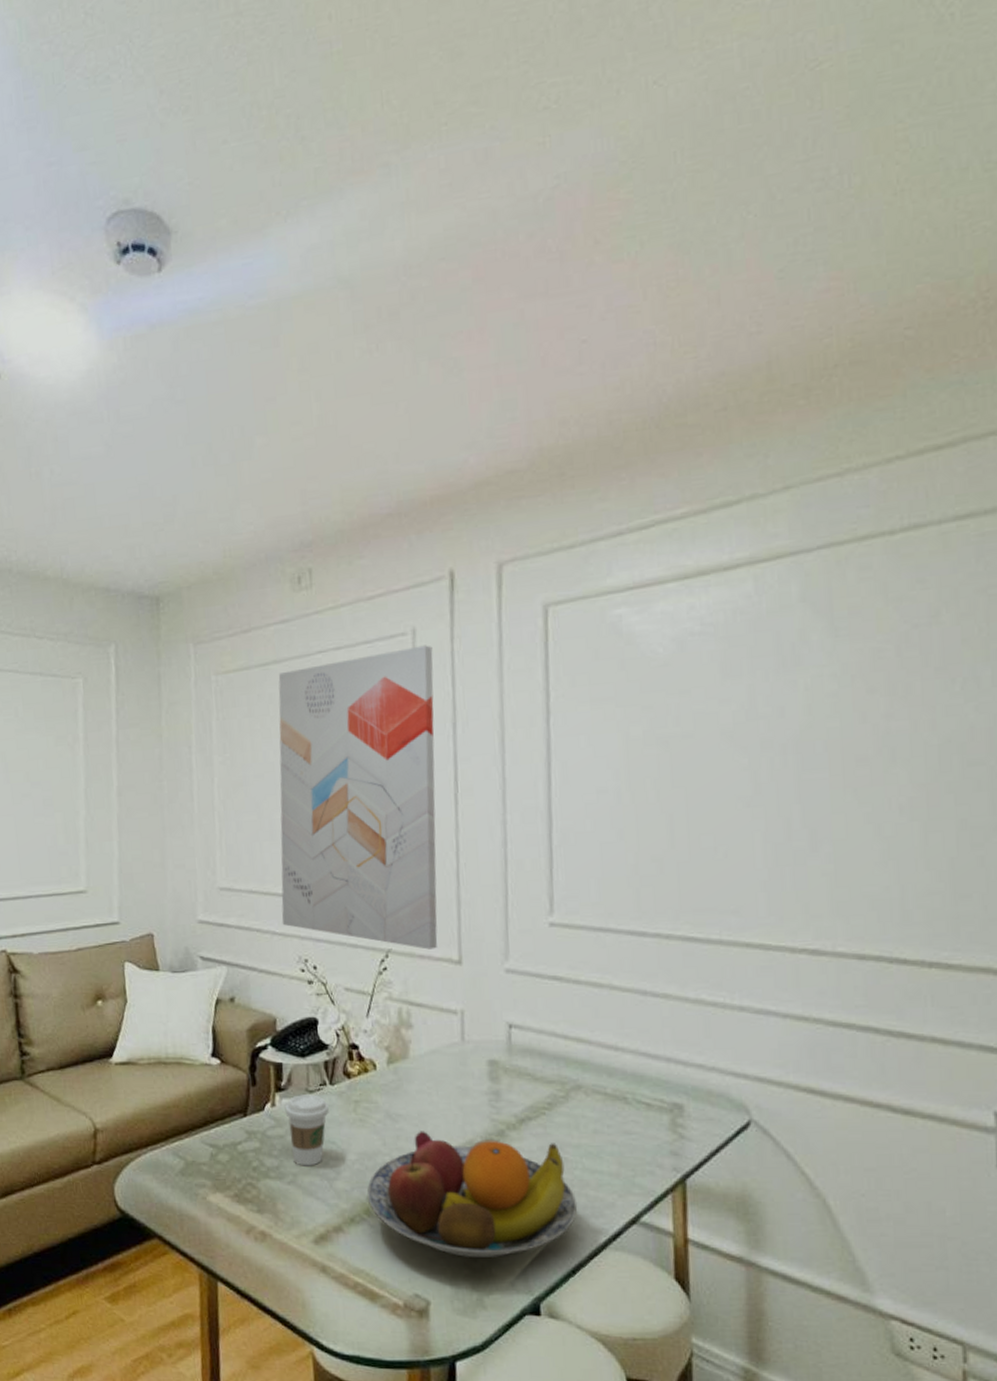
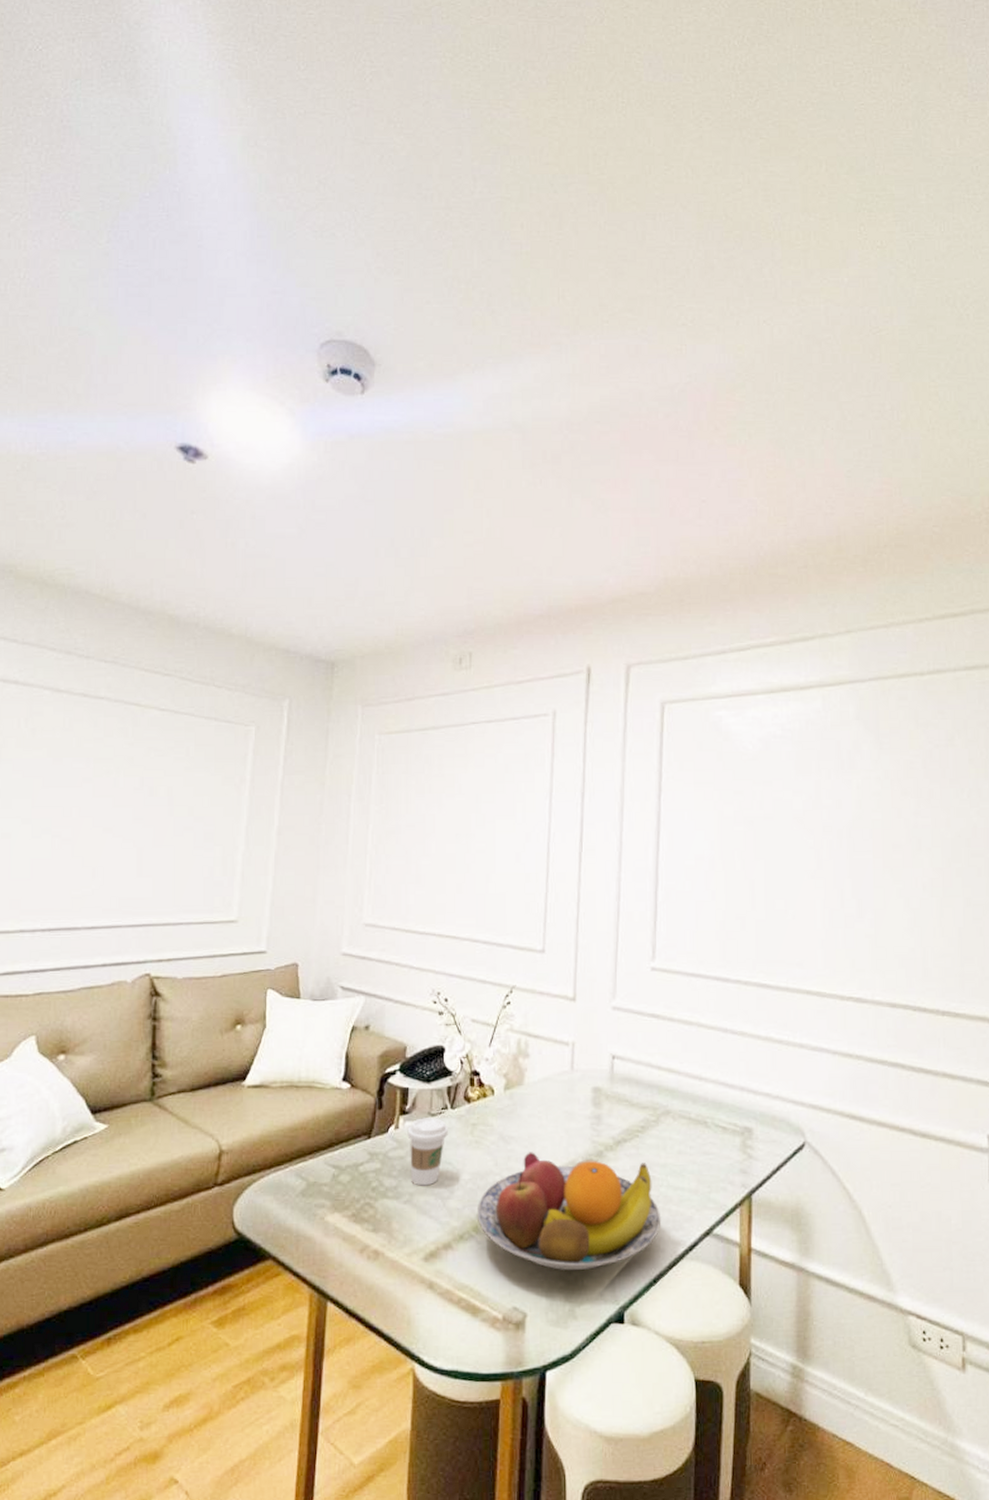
wall art: present [278,645,438,950] -> none [419,726,569,987]

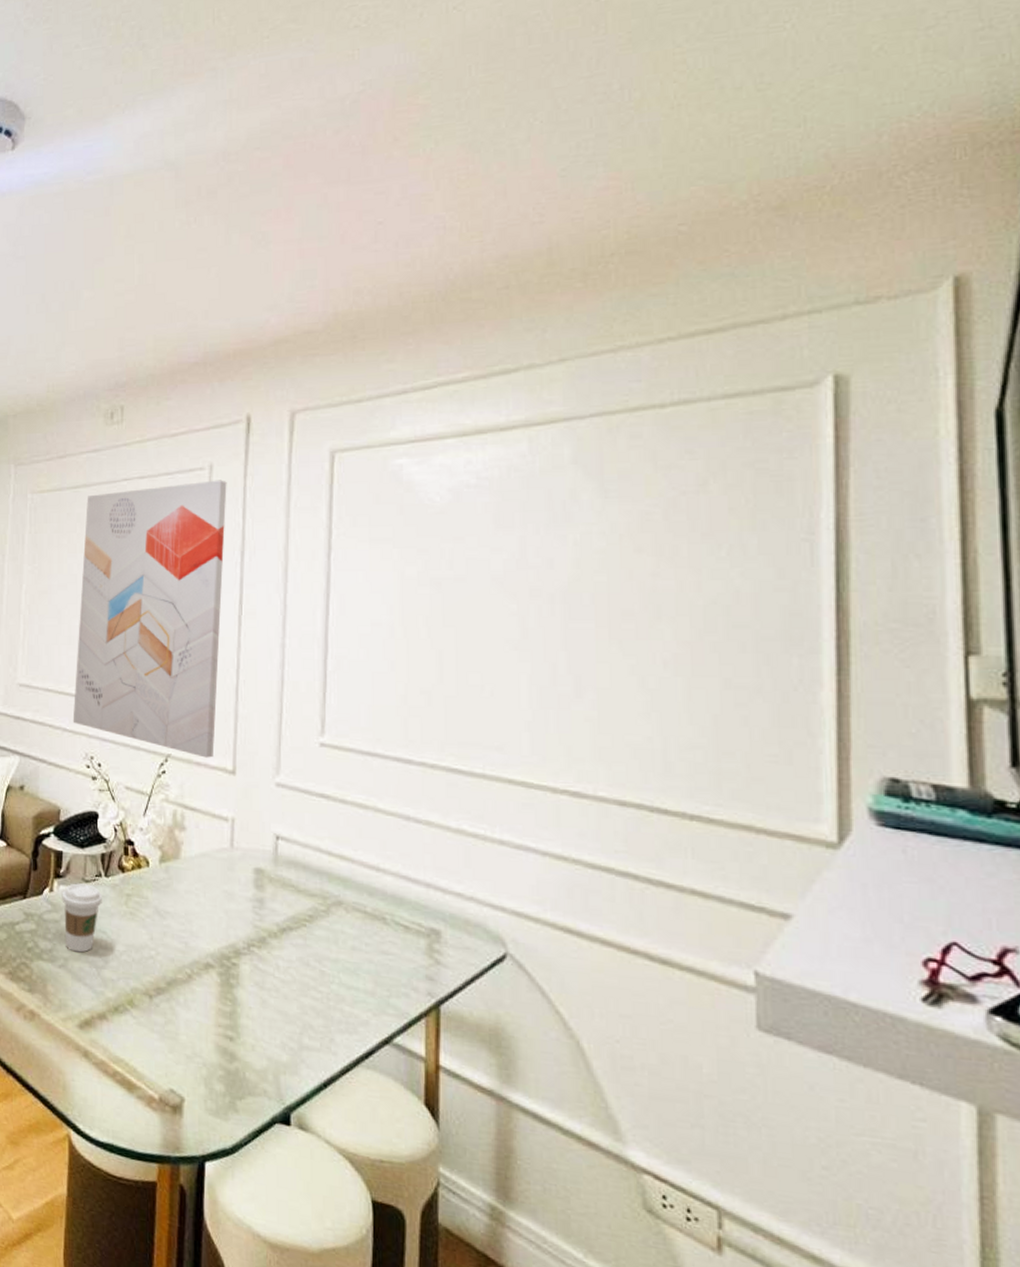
wall art: none [419,726,569,987] -> present [72,480,227,758]
fruit bowl: present [476,1152,661,1270] -> none [131,929,333,1062]

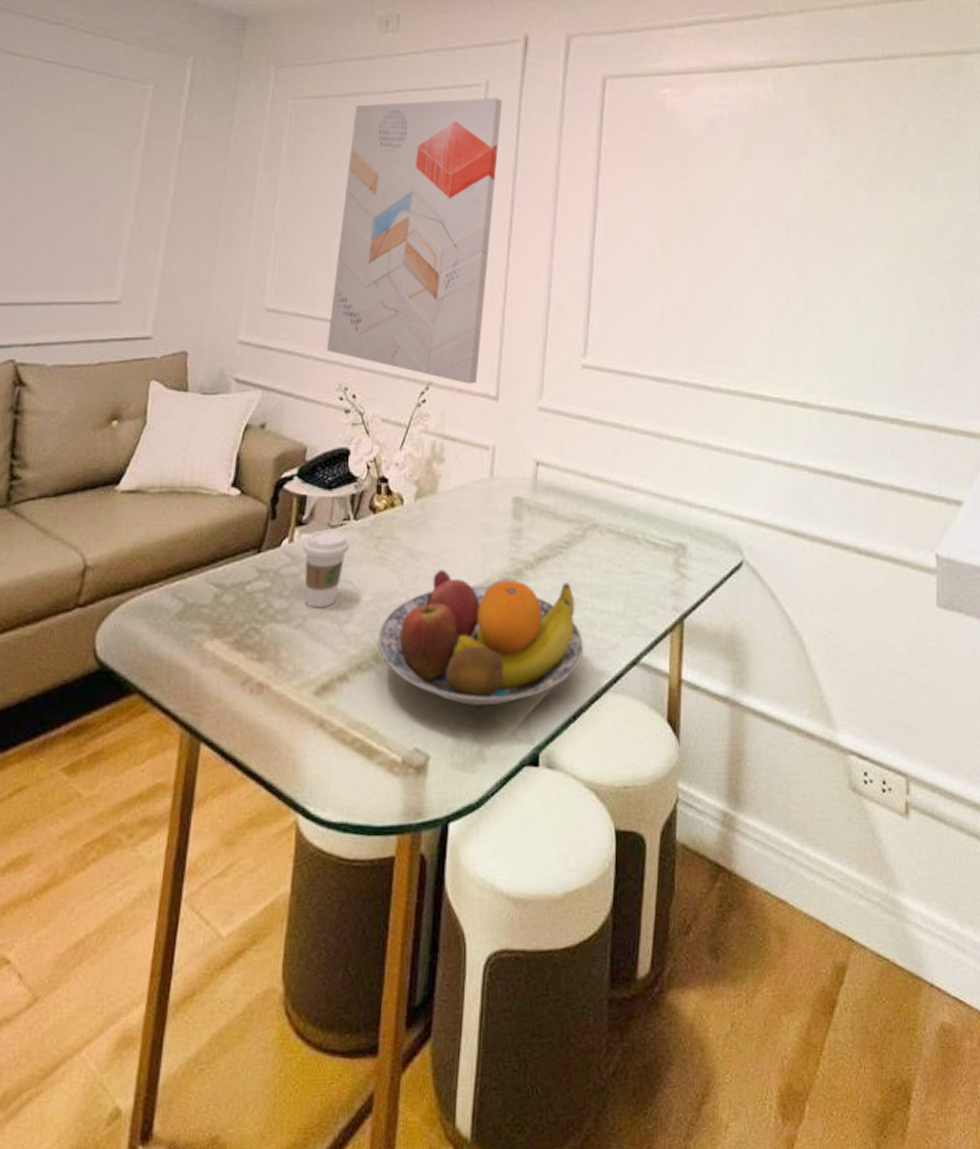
fruit bowl: none [131,929,333,1062] -> present [377,570,584,705]

